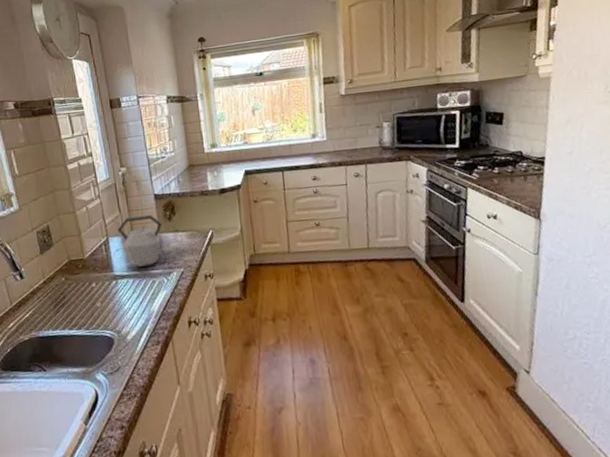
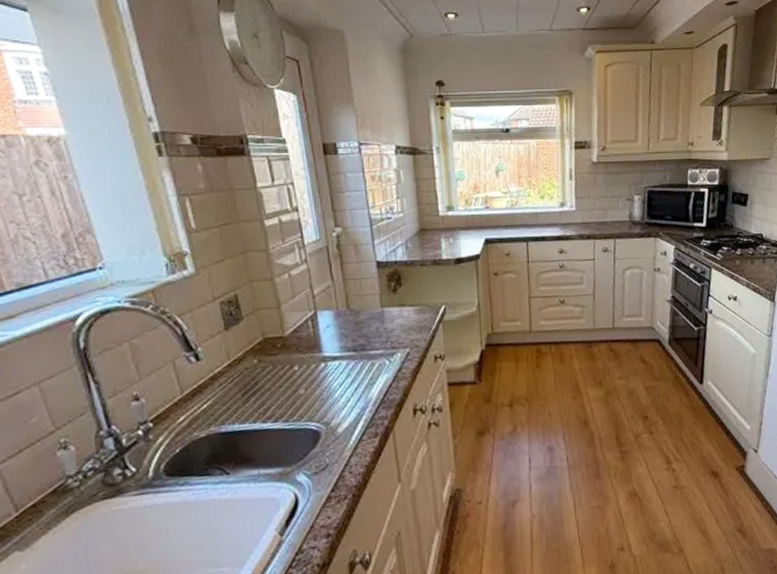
kettle: present [117,214,162,267] -> none [328,285,385,347]

